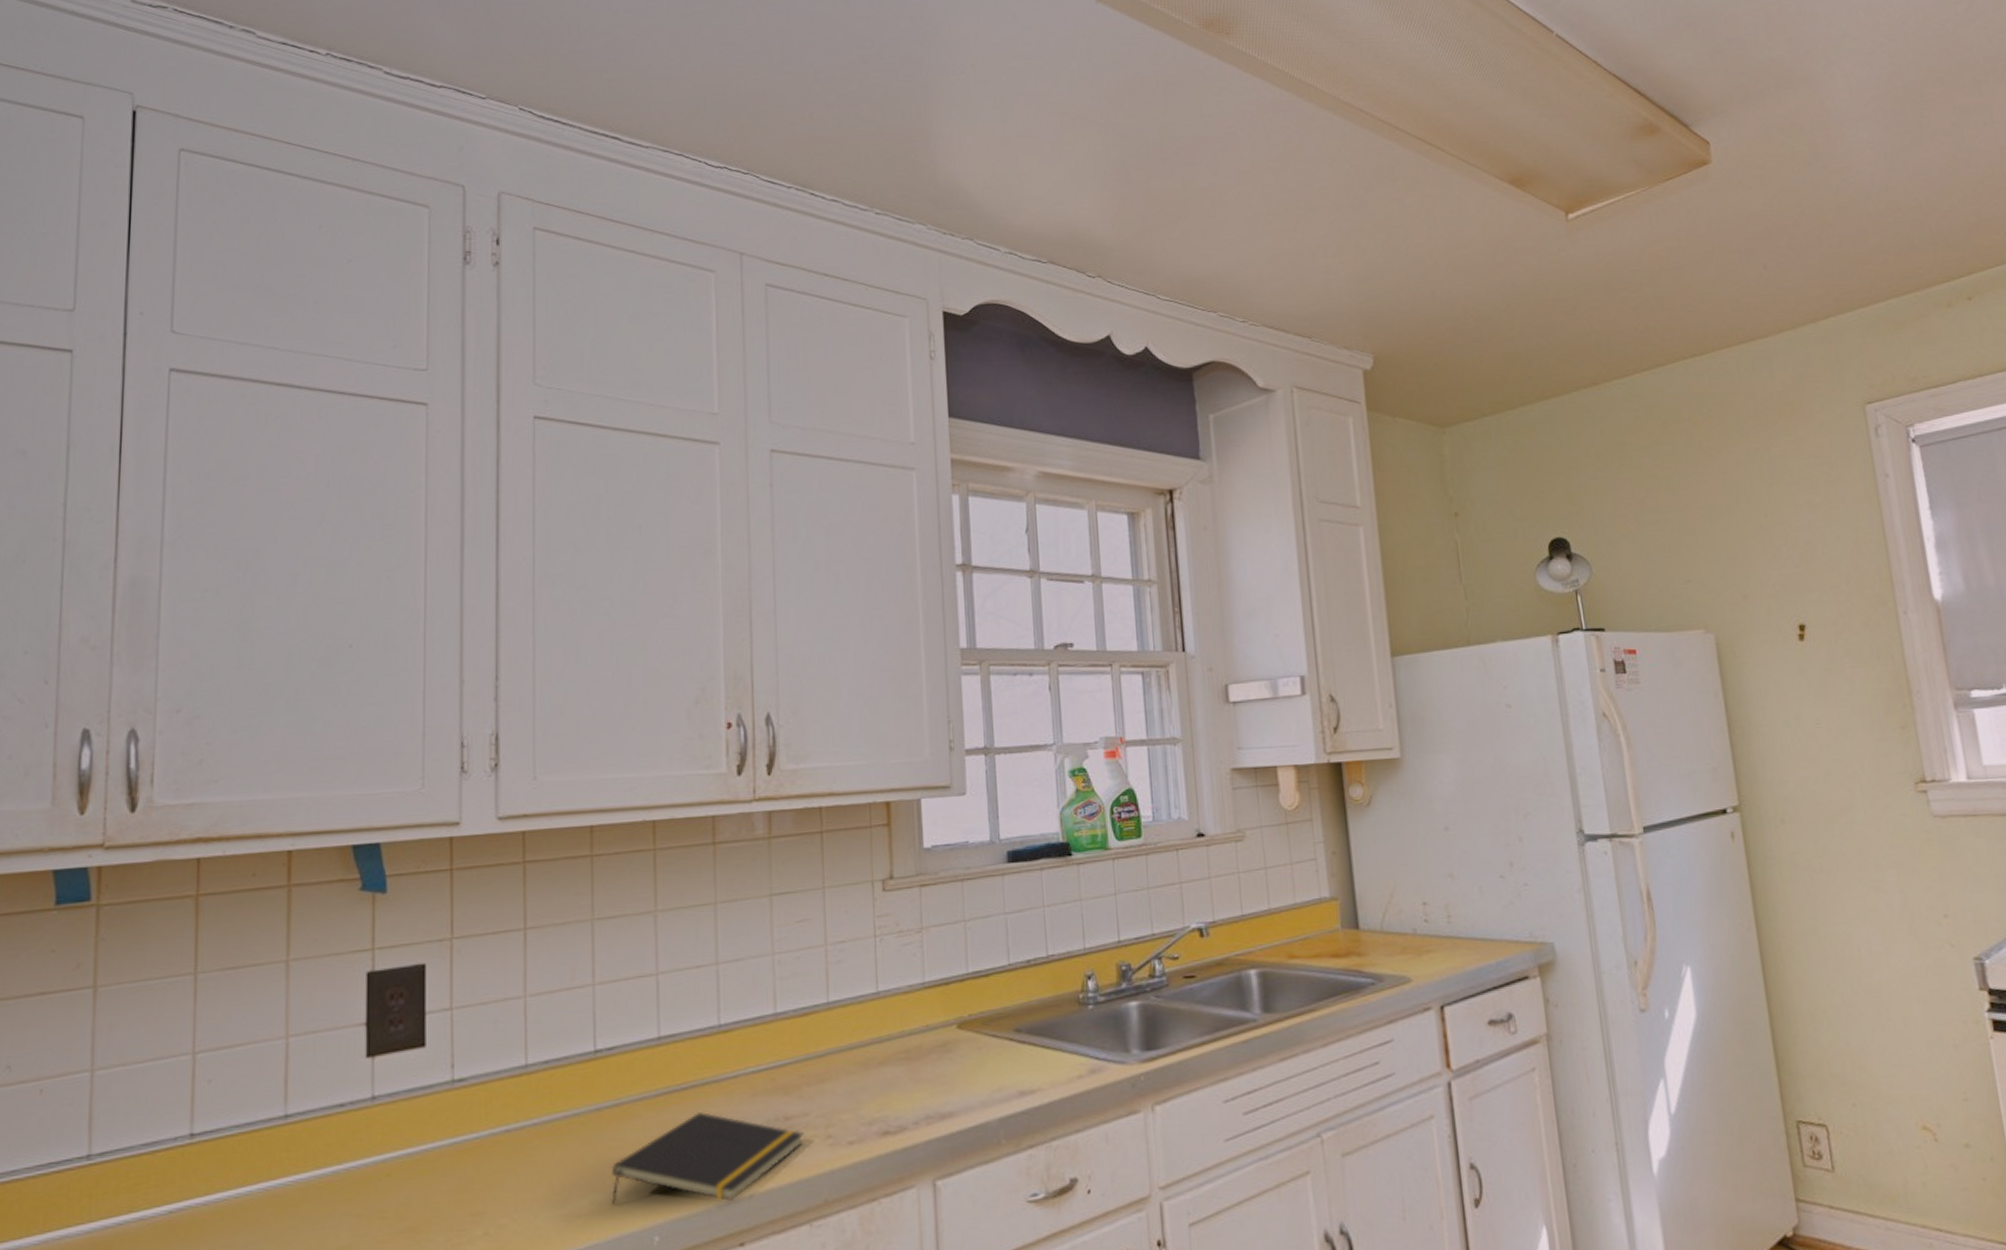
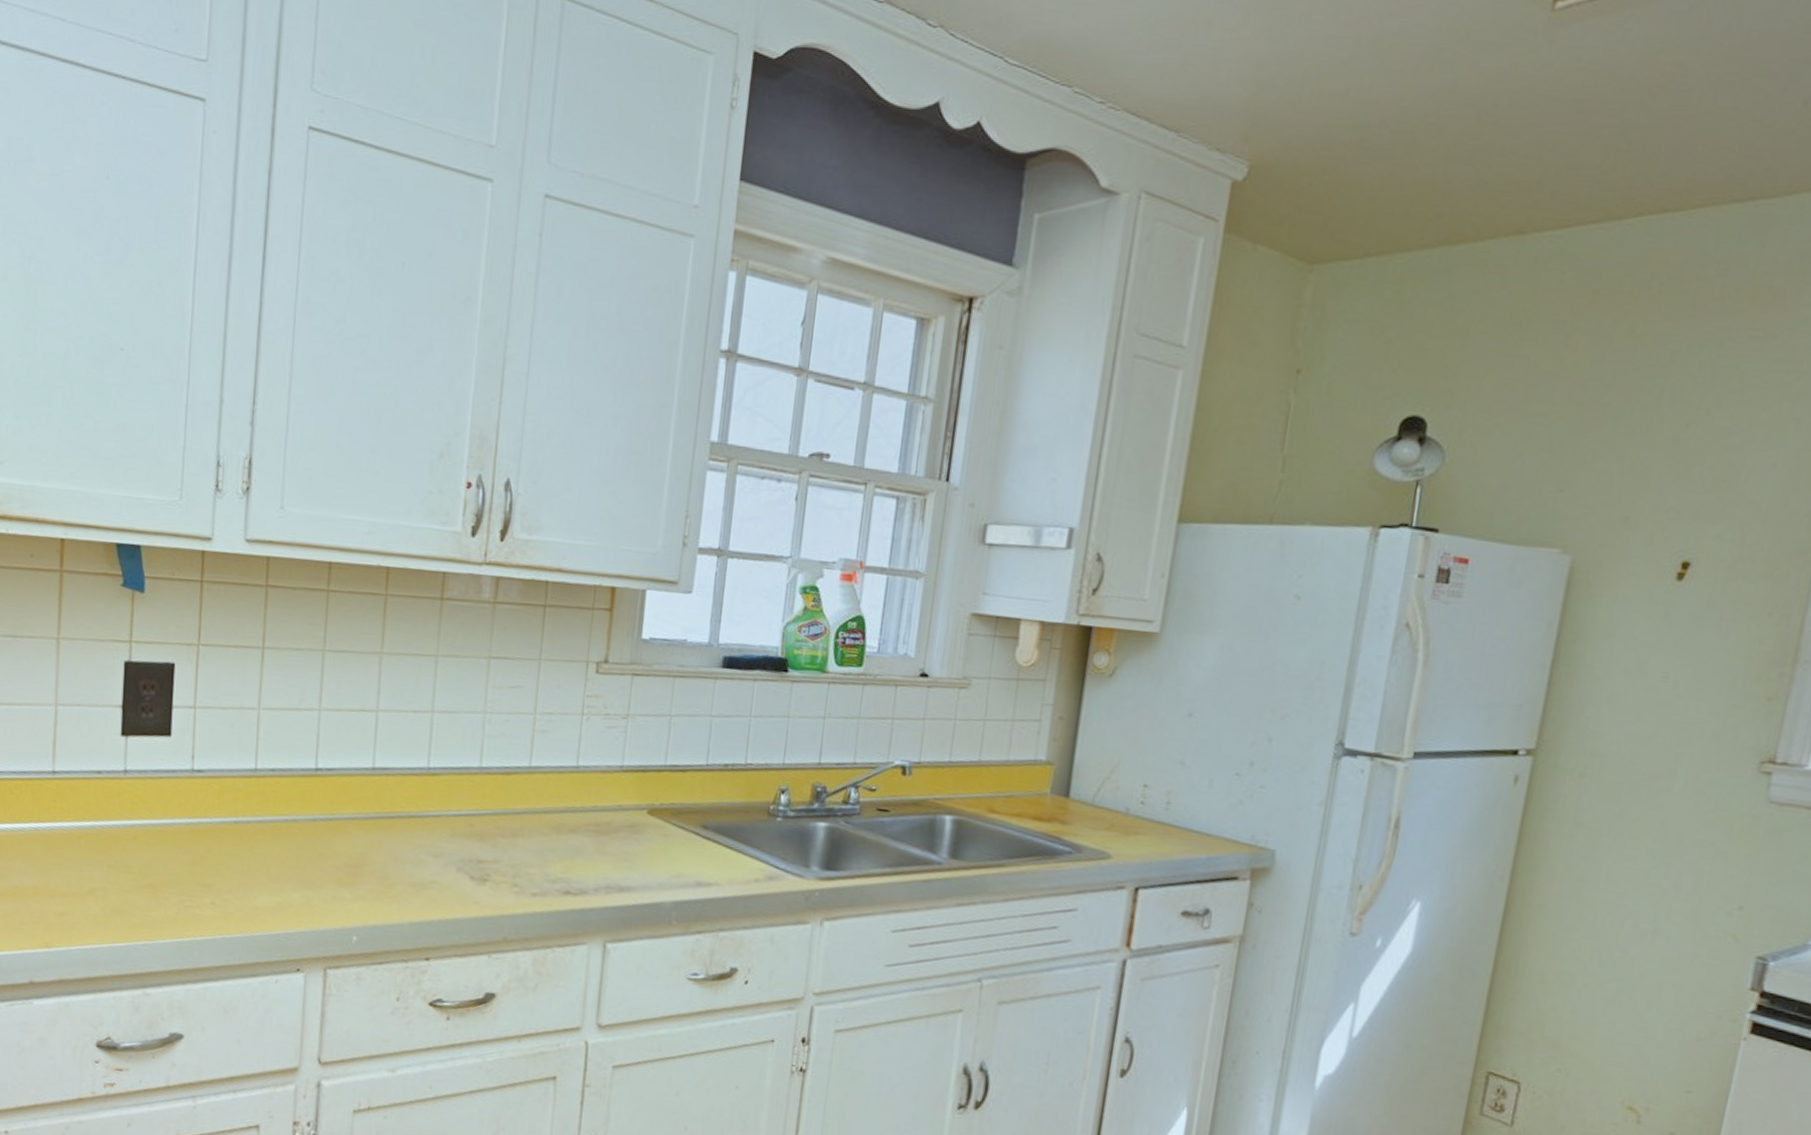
notepad: present [611,1112,803,1205] -> none [319,840,493,921]

